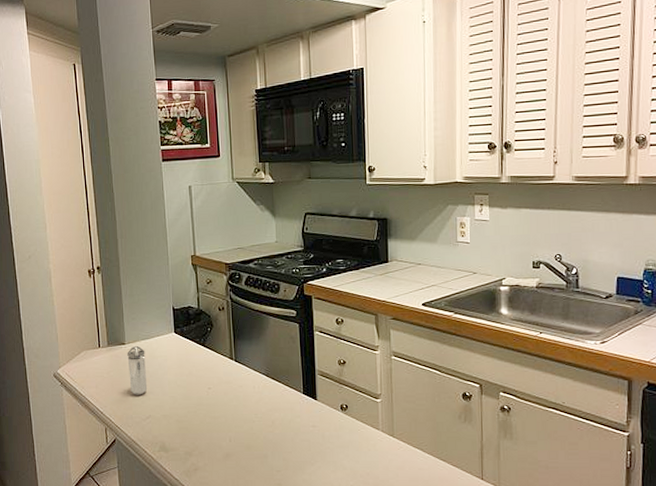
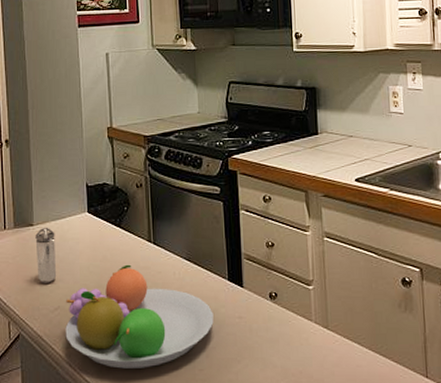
fruit bowl: none [156,379,290,469] -> present [65,264,214,369]

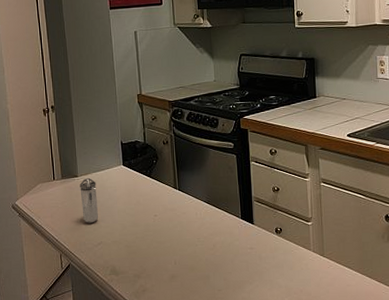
fruit bowl: present [65,264,214,369] -> none [107,207,230,290]

